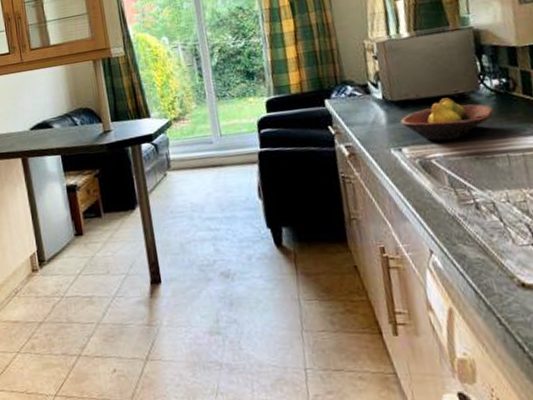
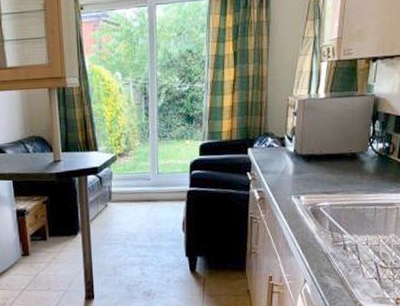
fruit bowl: present [400,97,495,141] -> none [304,155,374,192]

